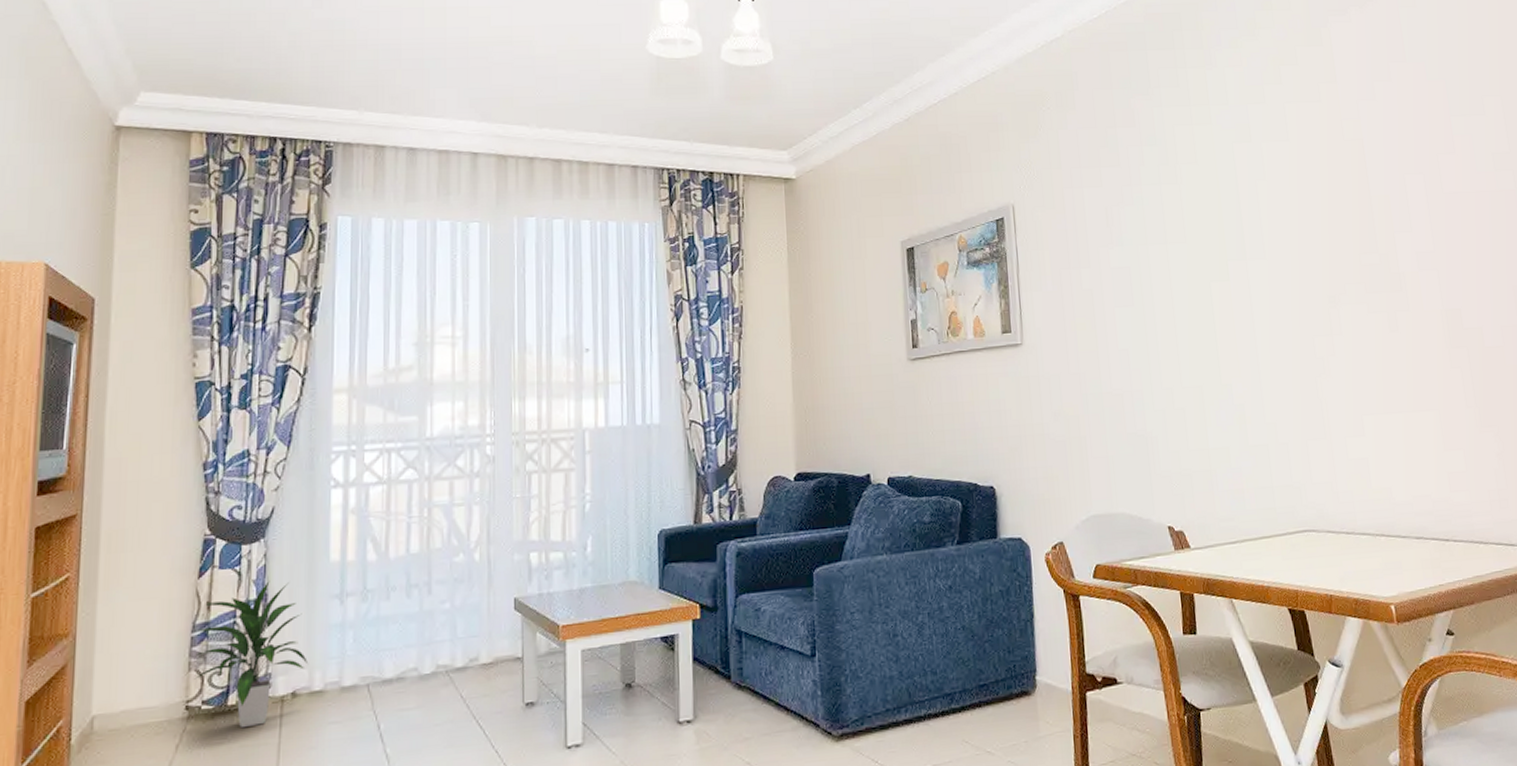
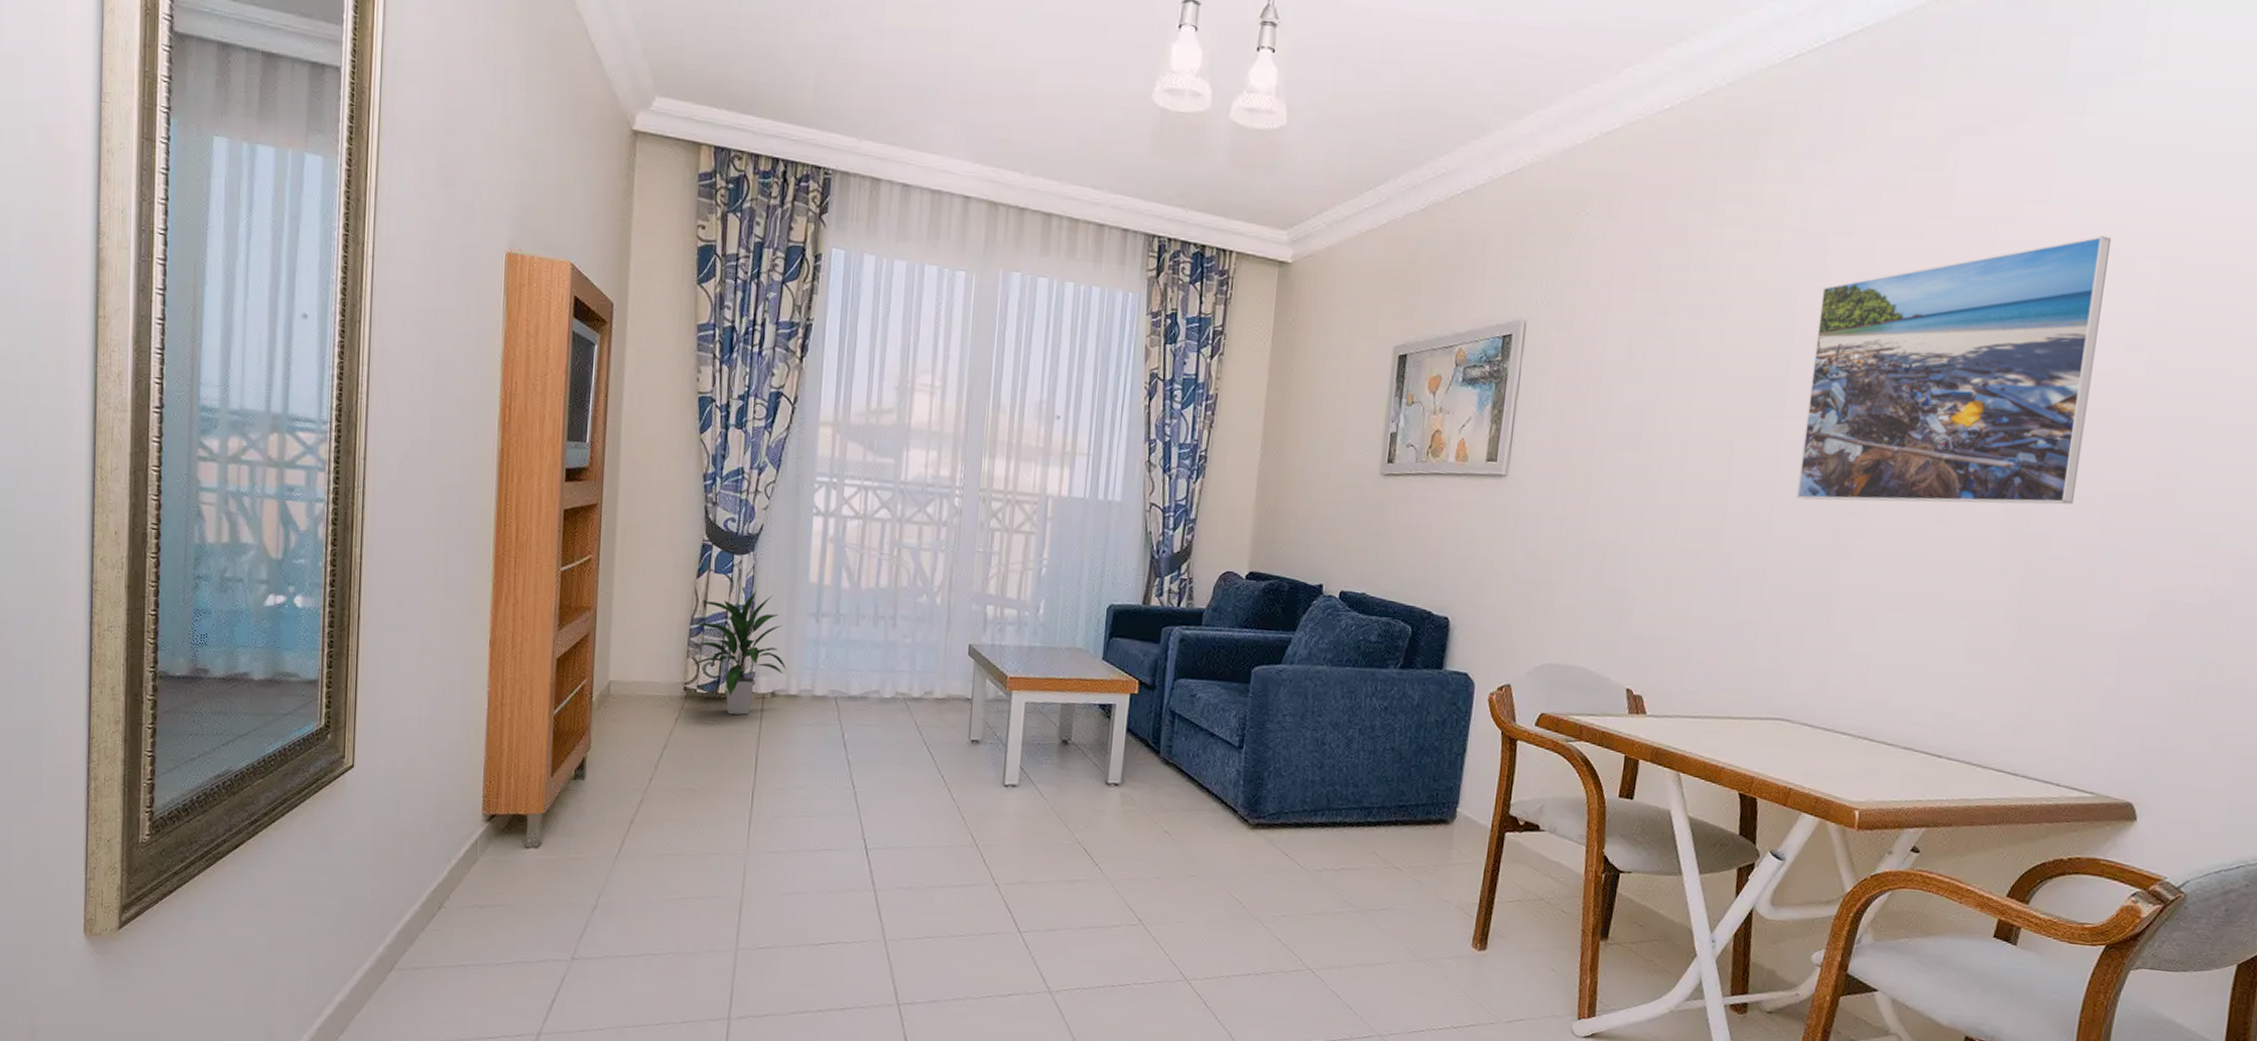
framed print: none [1253,83,1491,328] -> present [1796,235,2112,505]

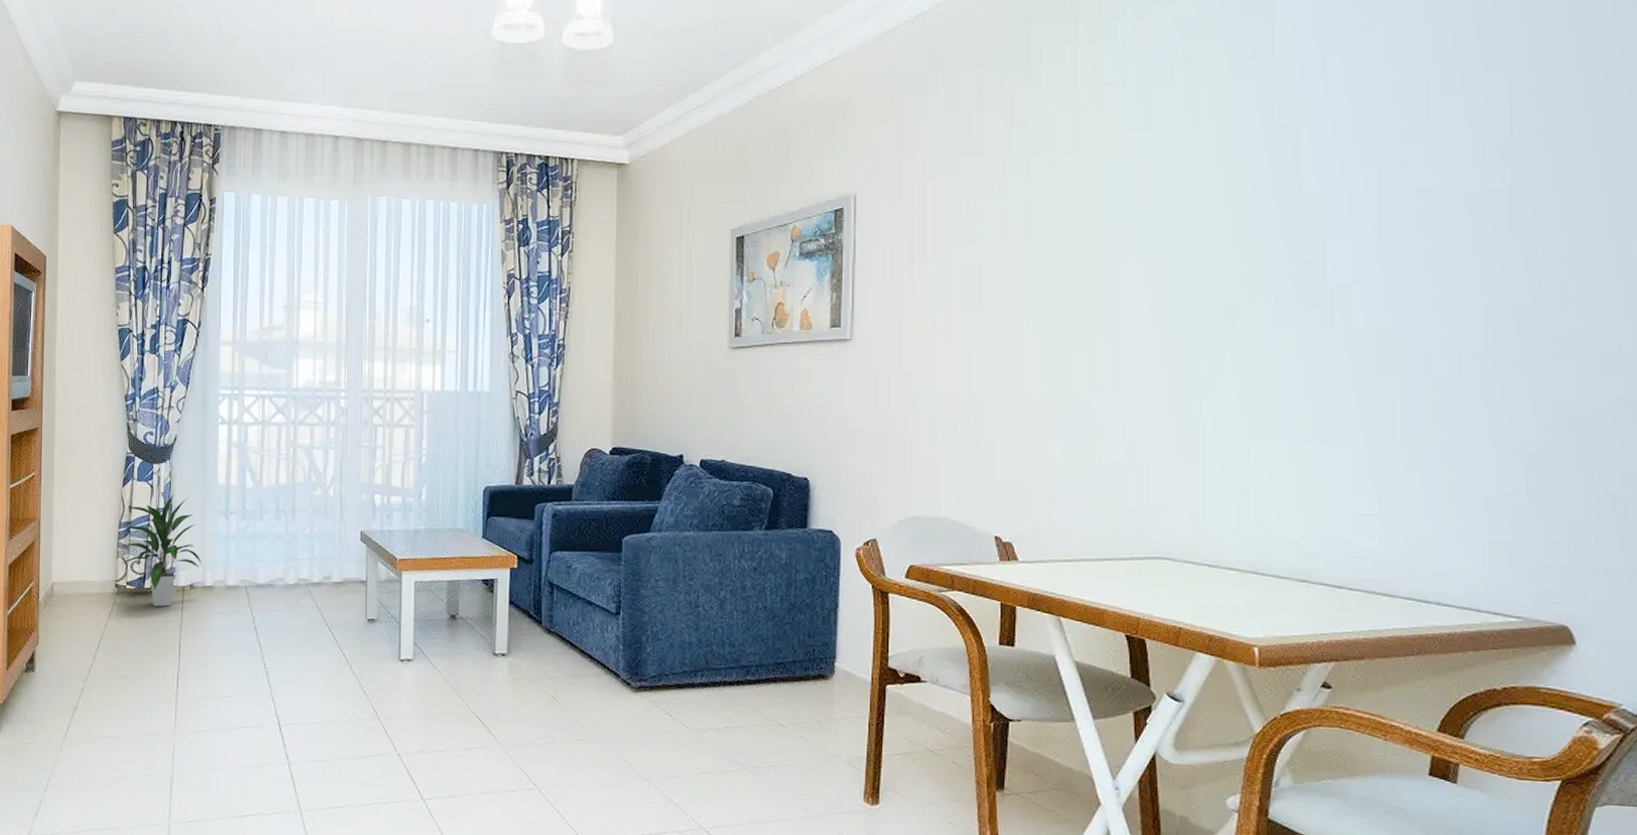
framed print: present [1796,235,2112,505] -> none [1148,56,1451,339]

